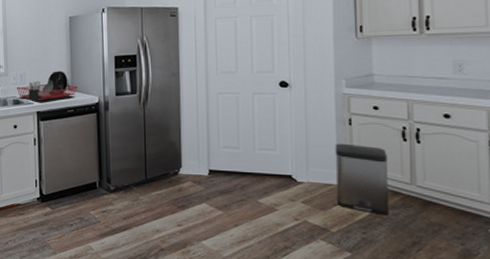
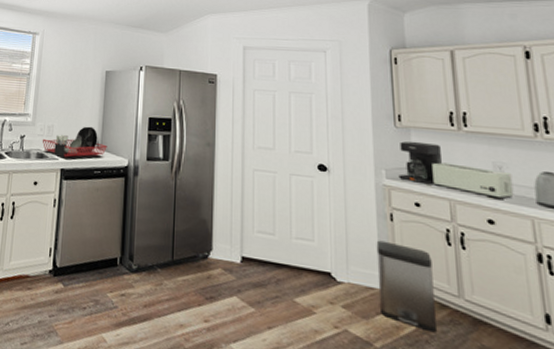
coffee maker: none [358,49,403,89] -> present [398,141,443,185]
toaster: none [392,66,472,95] -> present [432,162,514,200]

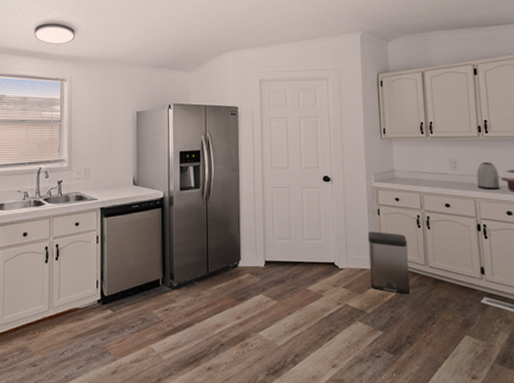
dish rack: present [42,126,107,160] -> none [79,165,143,199]
coffee maker: present [398,141,443,185] -> none [384,149,416,183]
toaster: present [432,162,514,200] -> none [407,164,463,188]

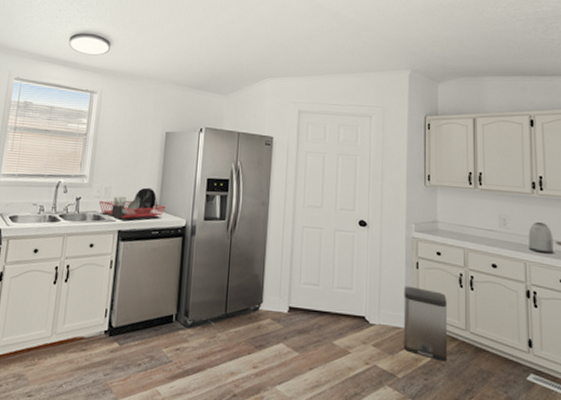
dish rack: none [79,165,143,199] -> present [99,187,166,222]

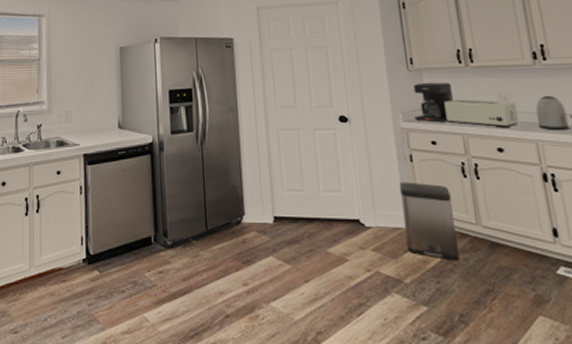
dish rack: present [99,187,166,222] -> none [60,107,129,144]
coffee maker: none [425,198,461,237] -> present [413,82,454,123]
toaster: none [452,216,513,247] -> present [444,99,519,128]

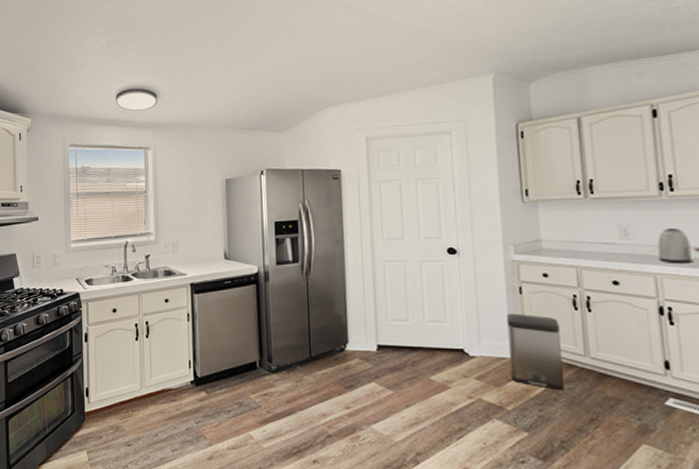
coffee maker: present [413,82,454,123] -> none [526,214,570,255]
toaster: present [444,99,519,128] -> none [559,231,638,261]

